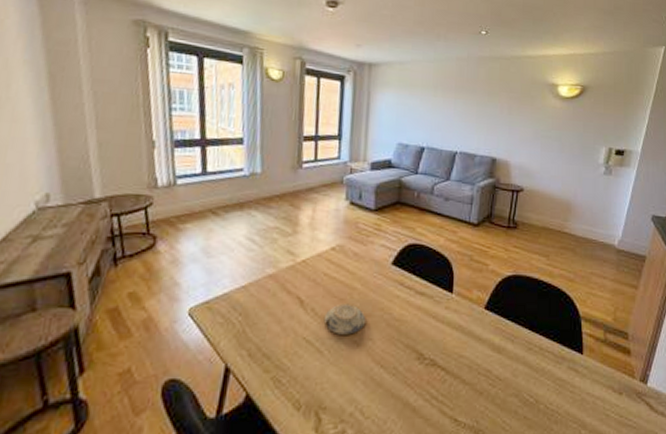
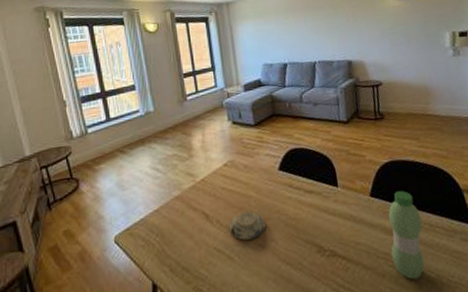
water bottle: none [494,308,533,402] -> present [388,191,425,280]

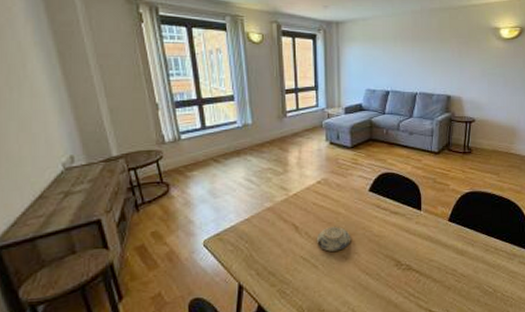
water bottle: present [388,191,425,280] -> none [459,218,489,293]

